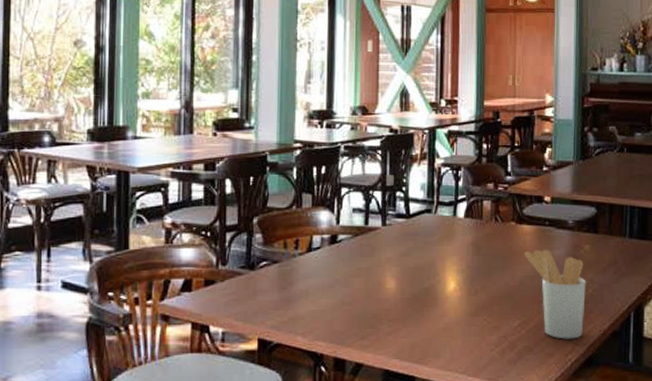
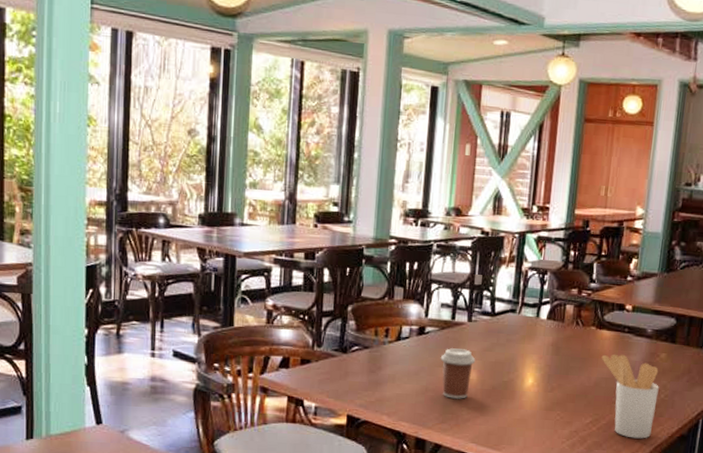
coffee cup: none [355,256,393,311] -> present [440,348,476,399]

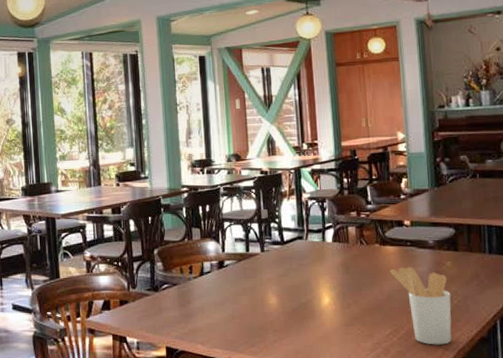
coffee cup: present [440,348,476,399] -> none [241,277,274,323]

